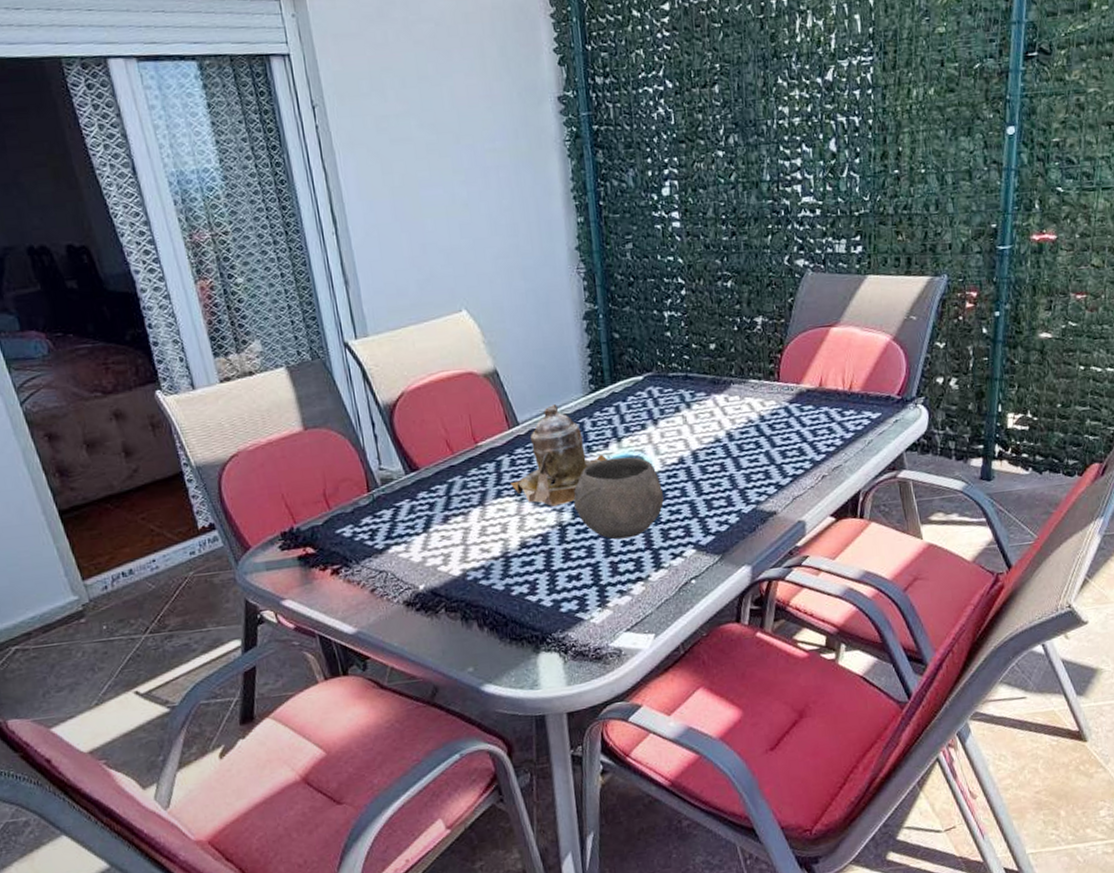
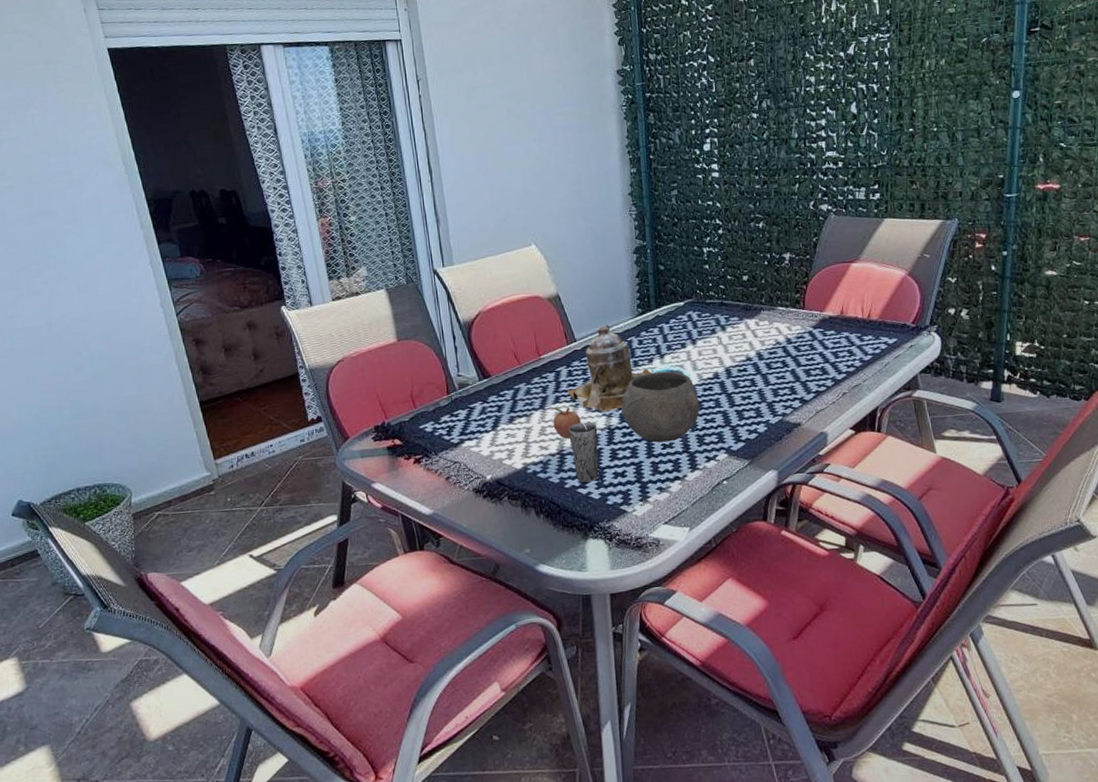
fruit: none [491,501,528,539] -> present [550,406,581,439]
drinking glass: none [513,518,551,589] -> present [568,422,599,482]

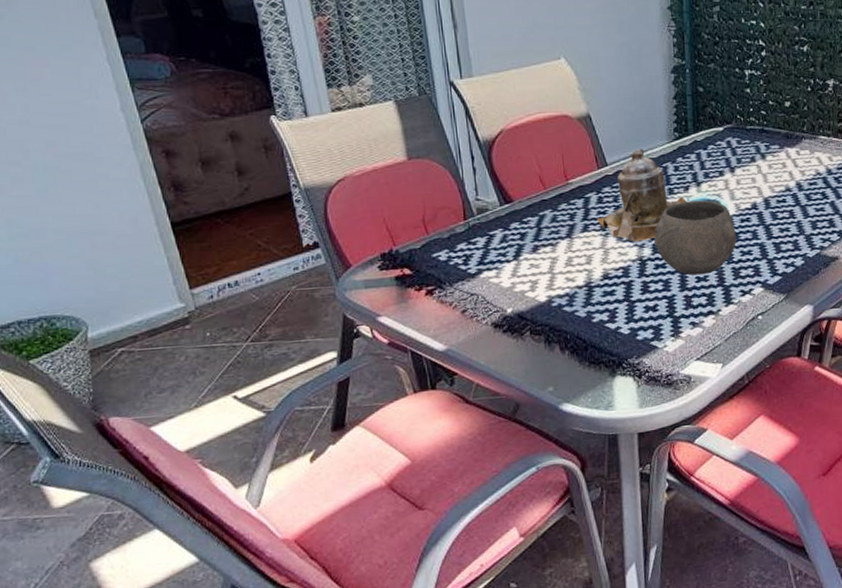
fruit: present [550,406,581,439] -> none [578,235,611,270]
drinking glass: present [568,422,599,482] -> none [597,252,629,317]

